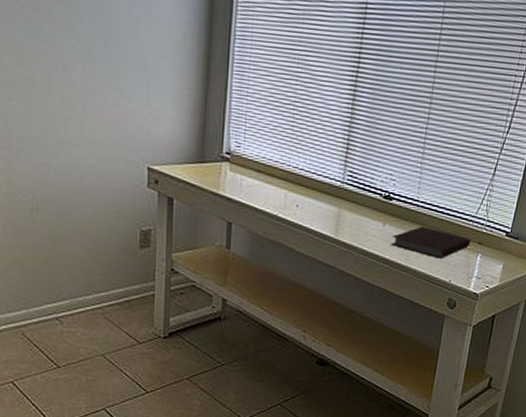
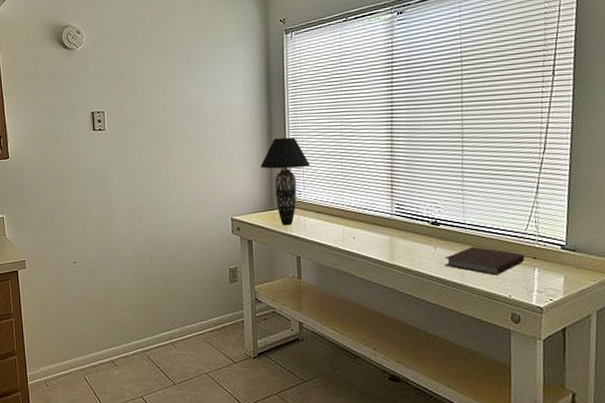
table lamp: none [192,71,256,183] -> present [260,137,311,225]

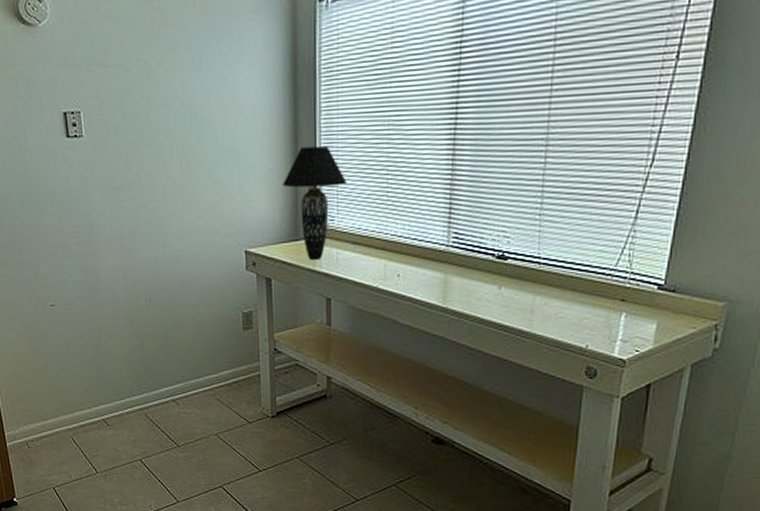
notebook: present [444,246,525,275] -> none [509,285,610,321]

